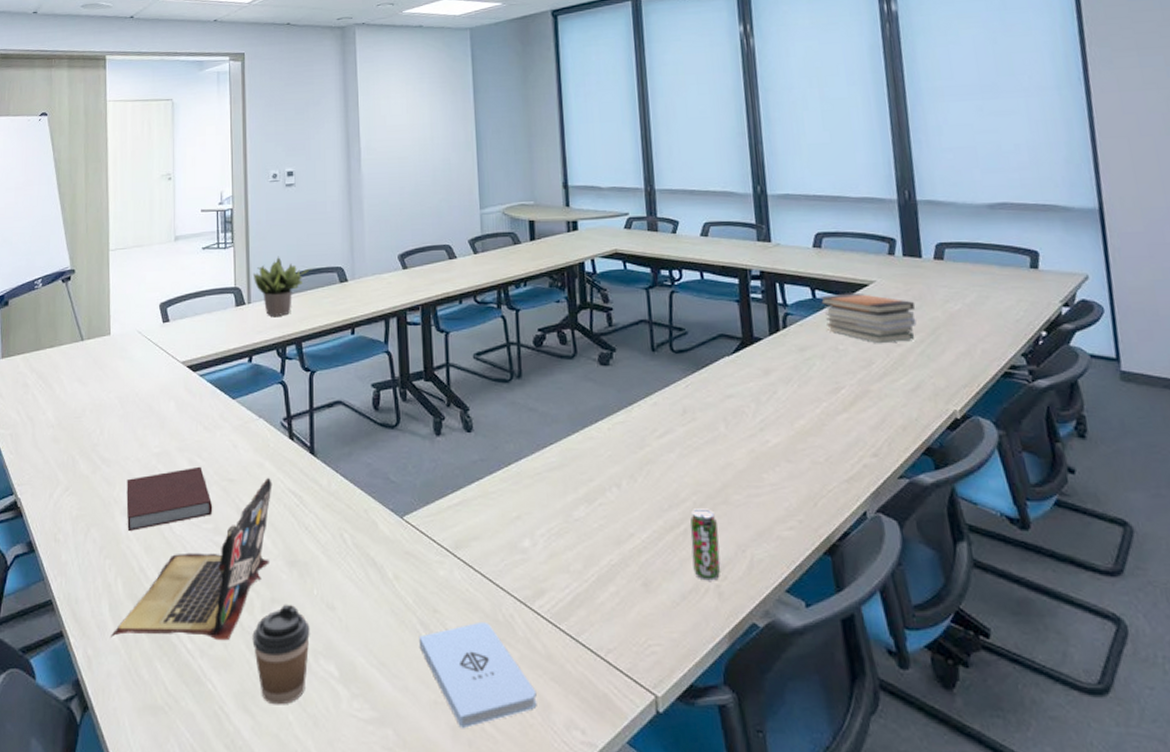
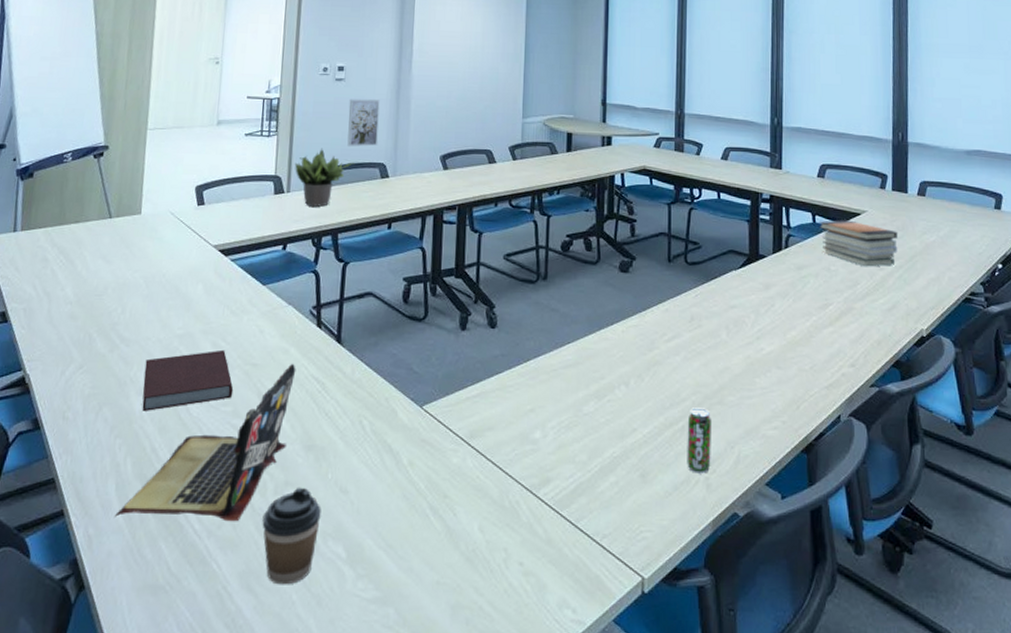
wall art: none [301,202,334,253] -> present [347,99,380,147]
notepad: present [418,621,537,729] -> none [427,507,534,608]

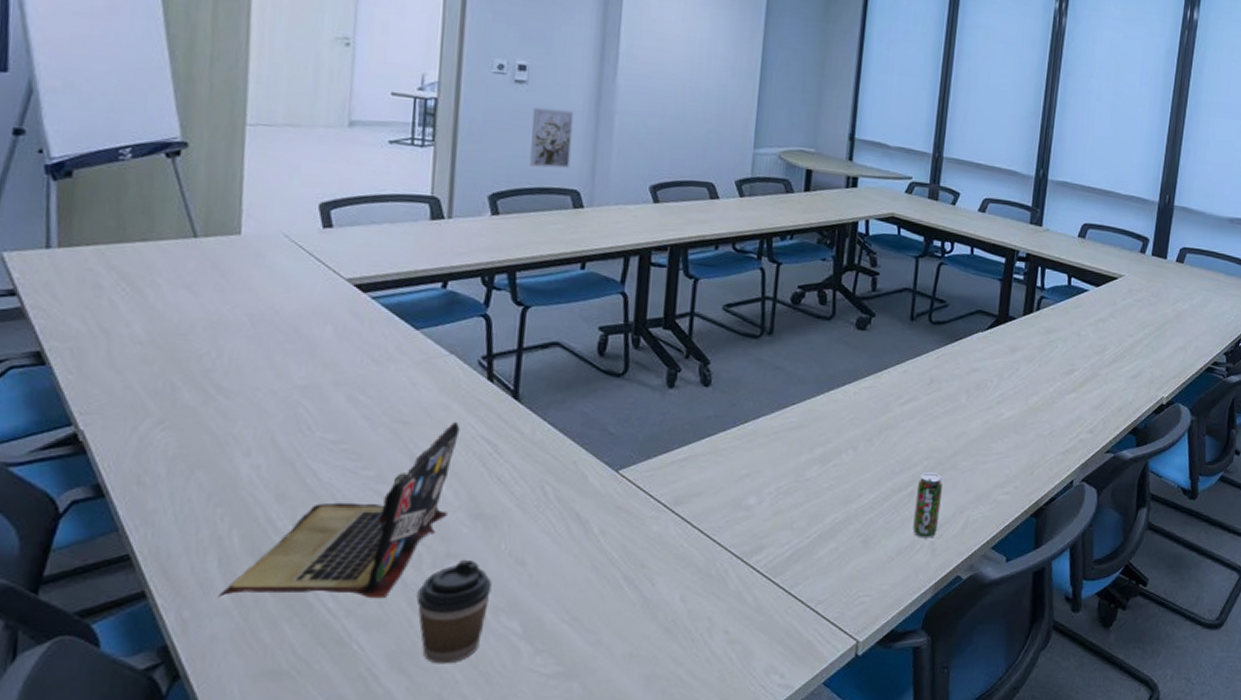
notebook: present [142,349,234,411] -> none [251,404,377,476]
potted plant: present [294,148,355,207] -> none [457,166,540,238]
book stack: present [818,220,898,267] -> none [1073,283,1152,334]

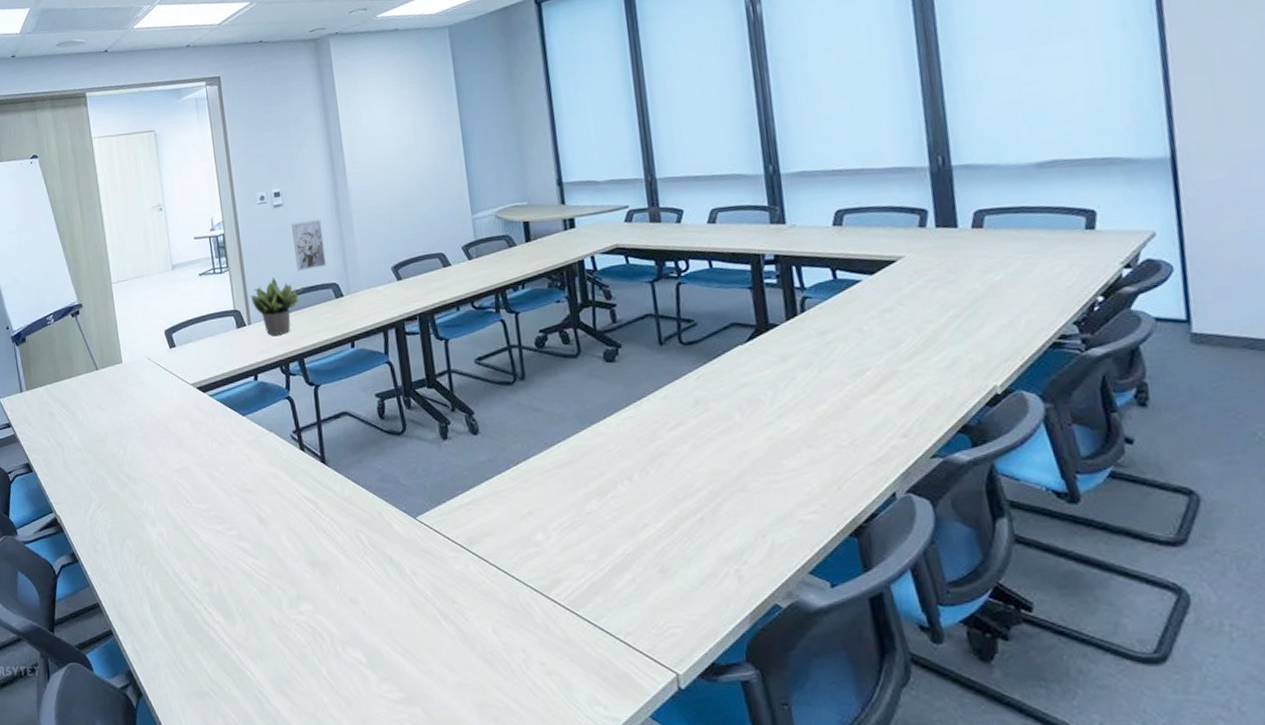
laptop: present [219,421,460,599] -> none [155,486,292,634]
coffee cup: present [416,559,492,664] -> none [283,600,337,689]
potted plant: none [457,166,540,238] -> present [250,276,308,336]
beverage can: present [913,472,943,538] -> none [706,496,740,566]

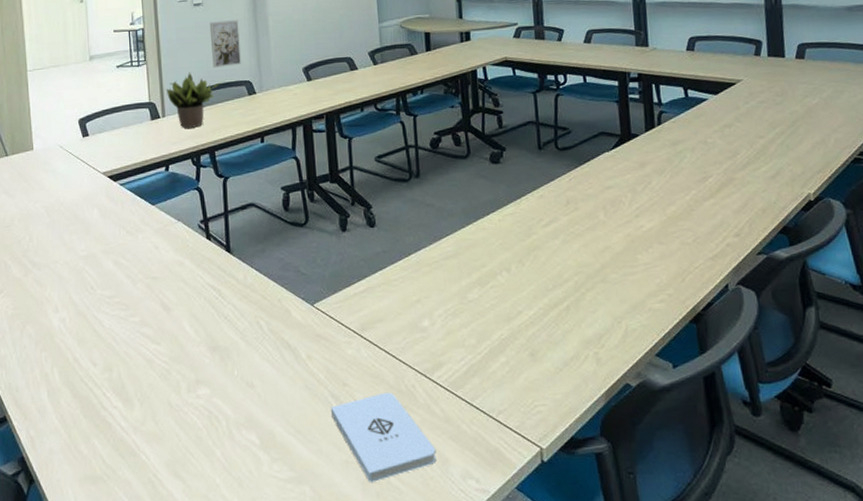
notepad: none [439,610,559,707] -> present [330,392,437,483]

